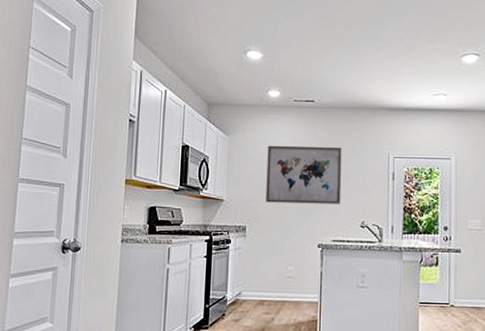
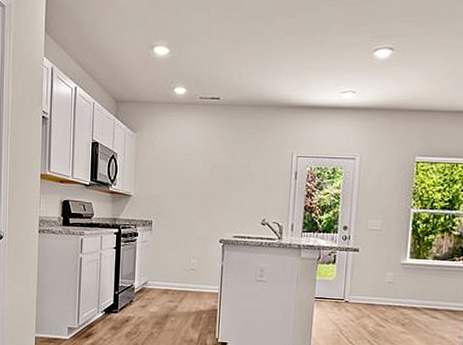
wall art: present [266,145,342,204] -> none [171,143,246,202]

